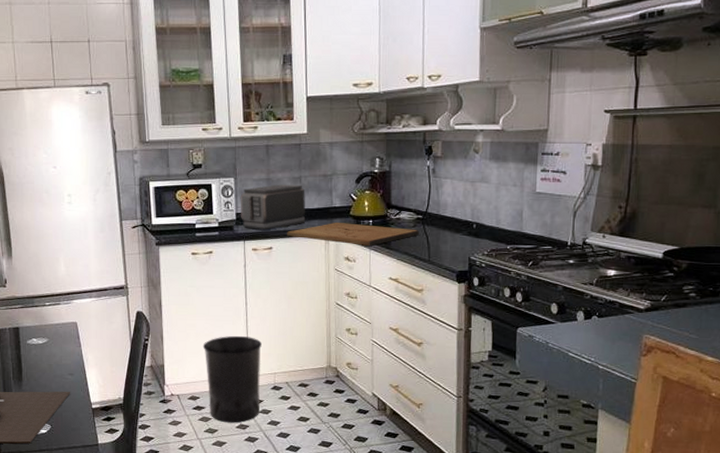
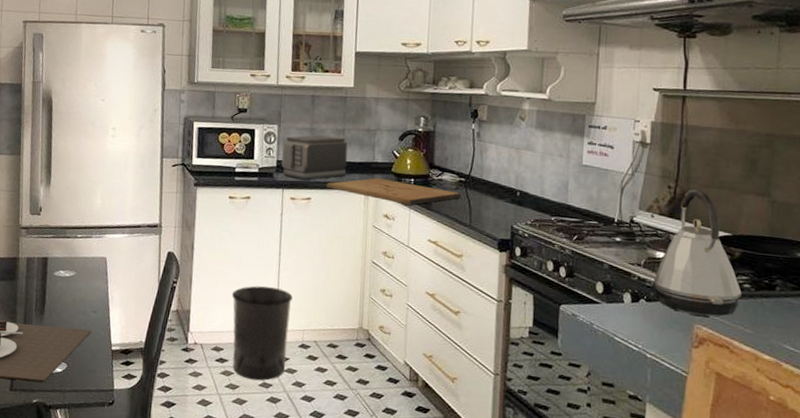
kettle: none [605,207,688,326] -> present [653,189,742,317]

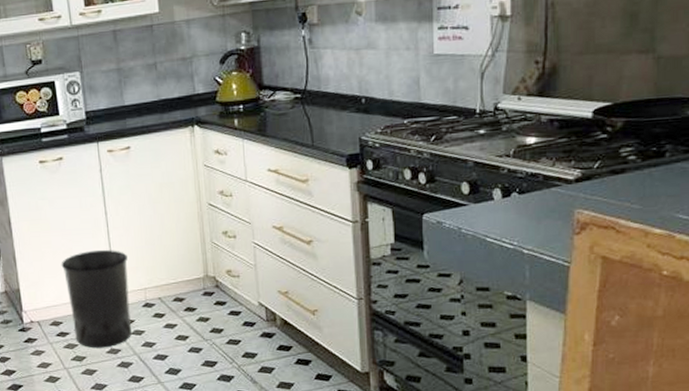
toaster: present [281,135,348,181] -> none [88,72,166,129]
cutting board: present [326,177,461,206] -> none [145,110,299,136]
kettle: present [653,189,742,317] -> none [525,58,626,200]

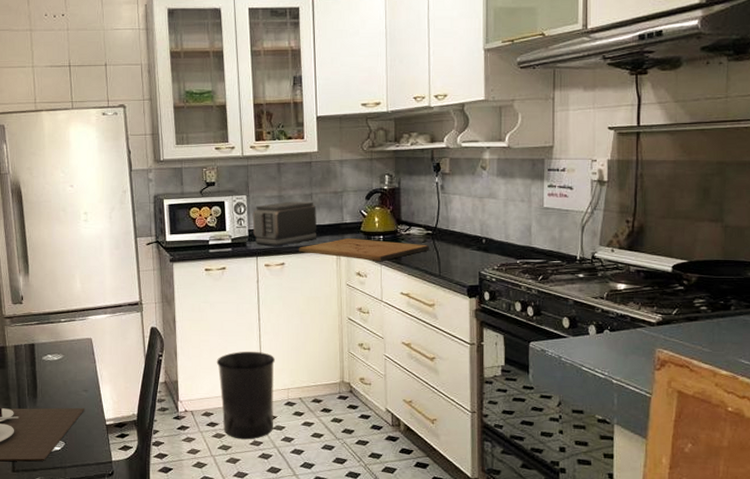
toaster: none [88,72,166,129] -> present [252,201,317,247]
cutting board: none [145,110,299,136] -> present [299,237,429,262]

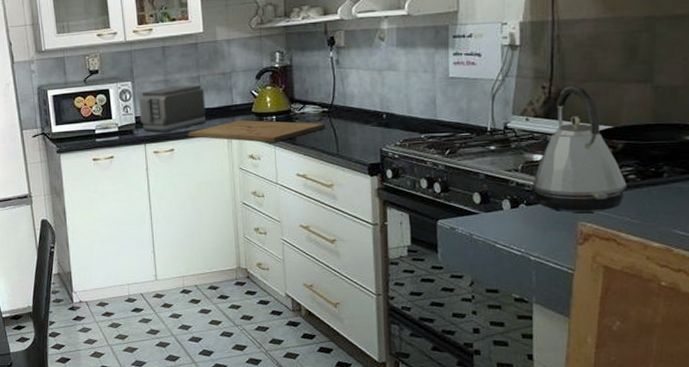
waste bin: present [216,351,275,439] -> none [108,239,170,328]
kettle: none [616,221,699,340] -> present [532,85,627,213]

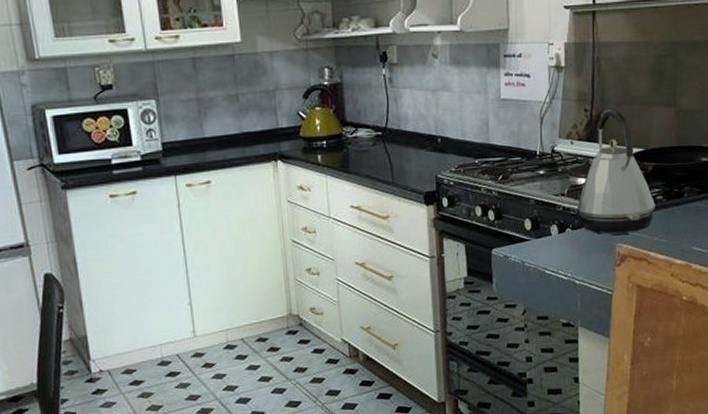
toaster: present [138,84,207,133] -> none [165,104,248,162]
cutting board: present [188,119,326,143] -> none [227,145,380,172]

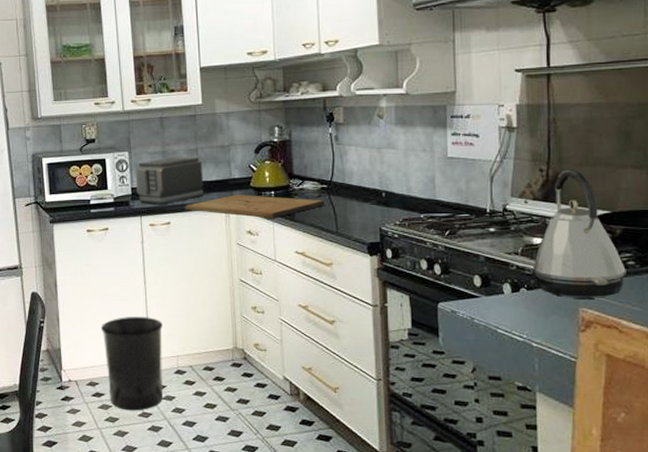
waste bin: none [134,289,212,395] -> present [100,316,163,410]
toaster: none [165,104,248,162] -> present [135,157,204,205]
cutting board: none [227,145,380,172] -> present [185,194,325,219]

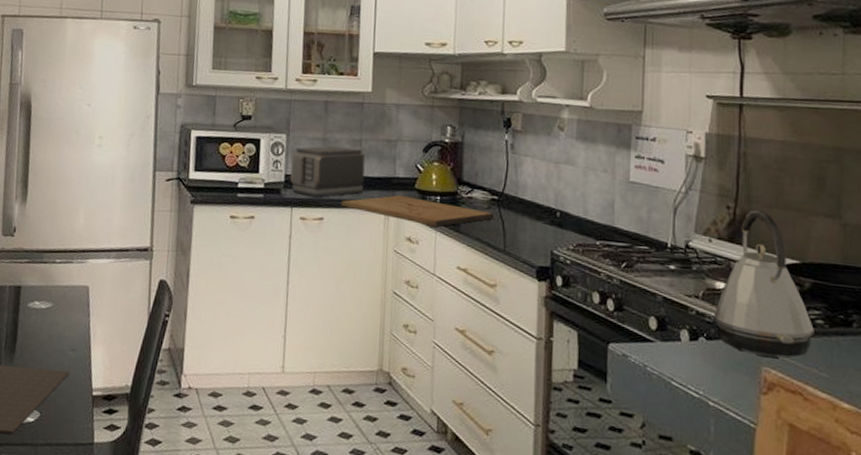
waste bin: present [100,316,163,410] -> none [232,320,302,432]

